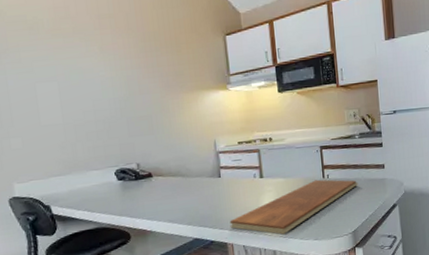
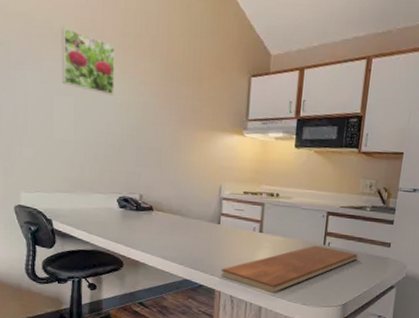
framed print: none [35,18,97,75] -> present [61,28,115,96]

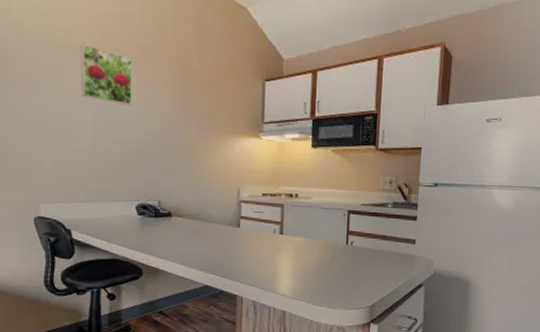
chopping board: present [220,245,359,293] -> none [242,245,384,297]

